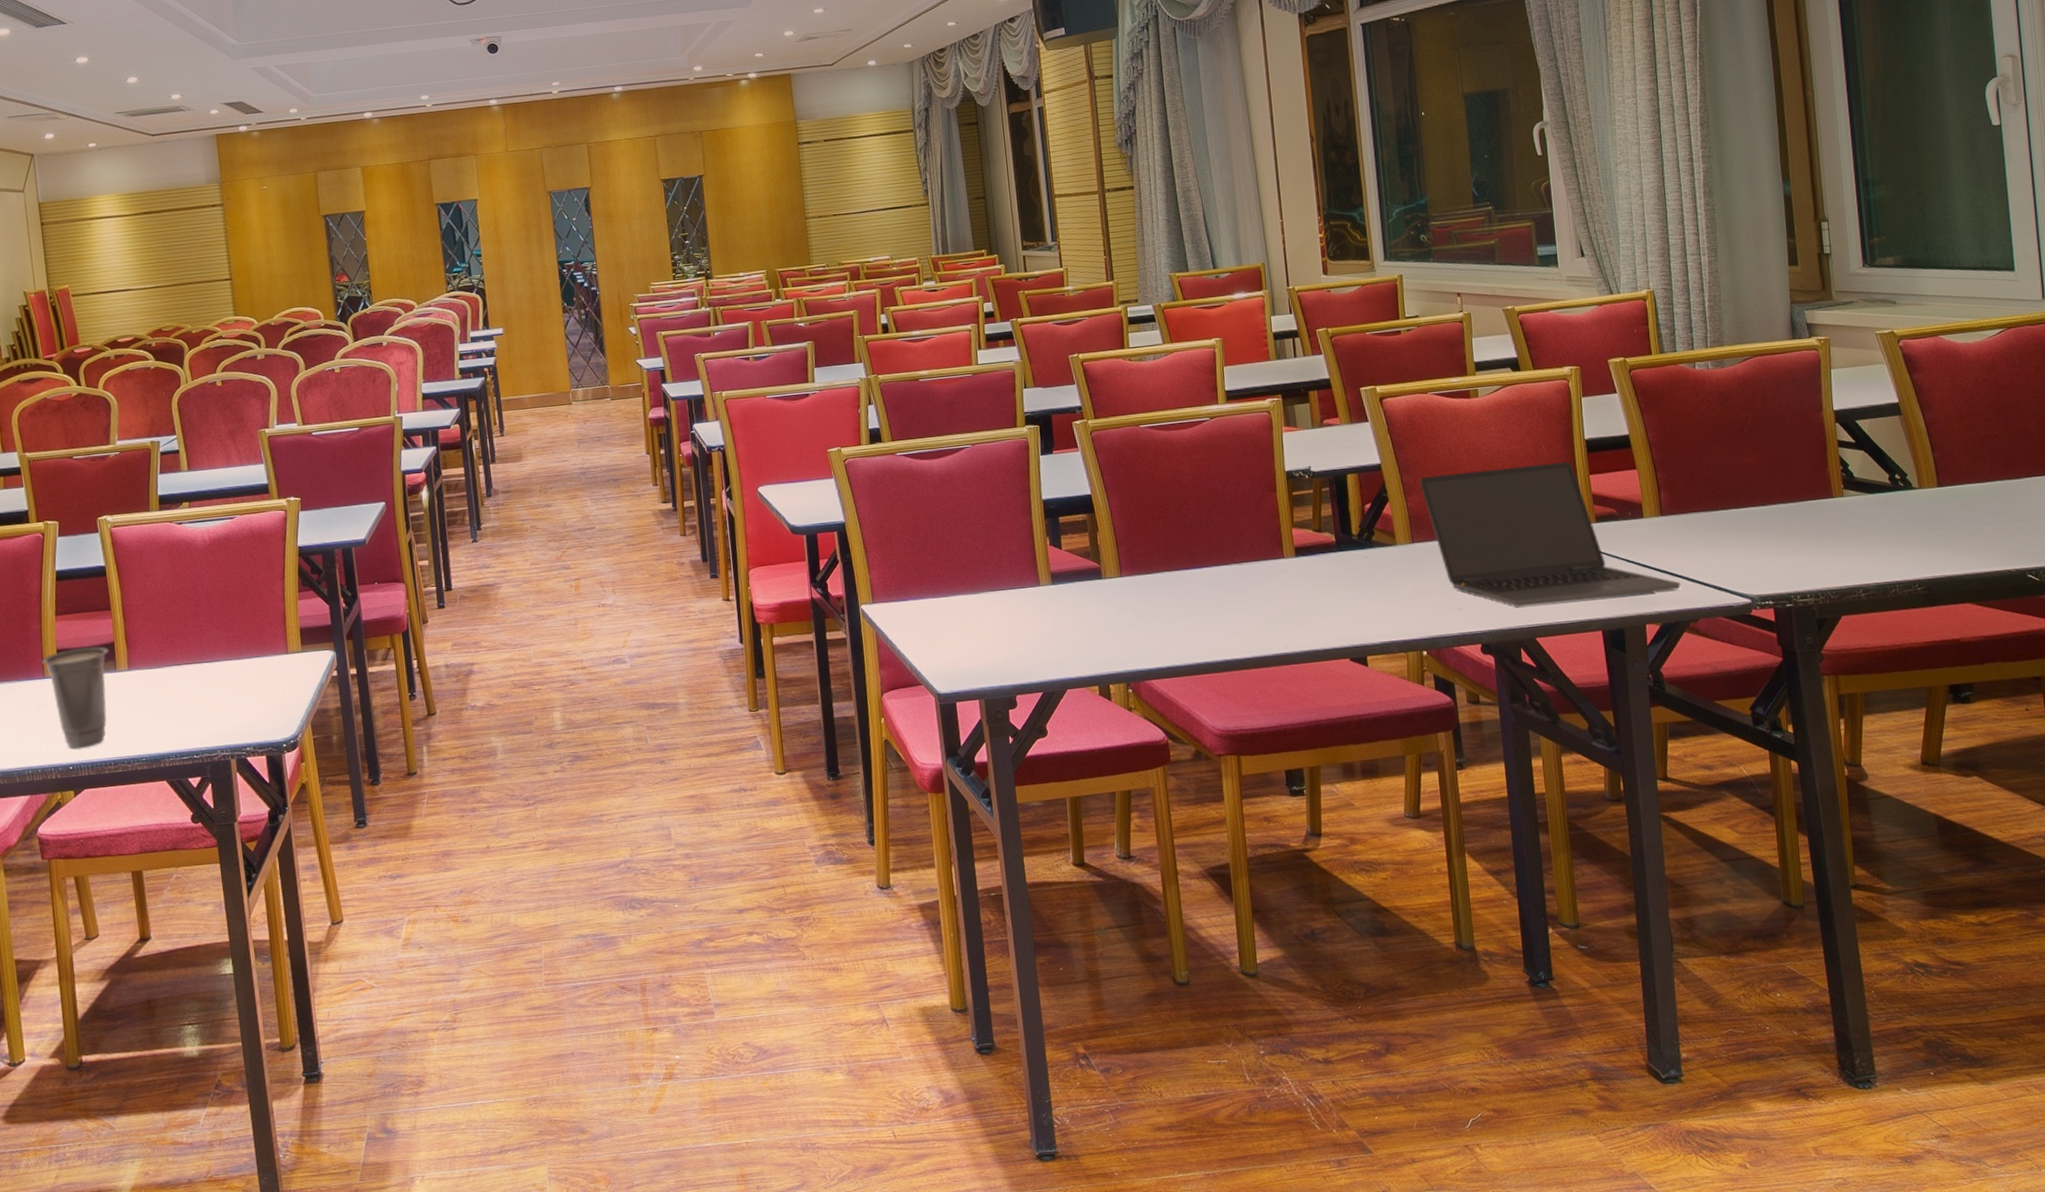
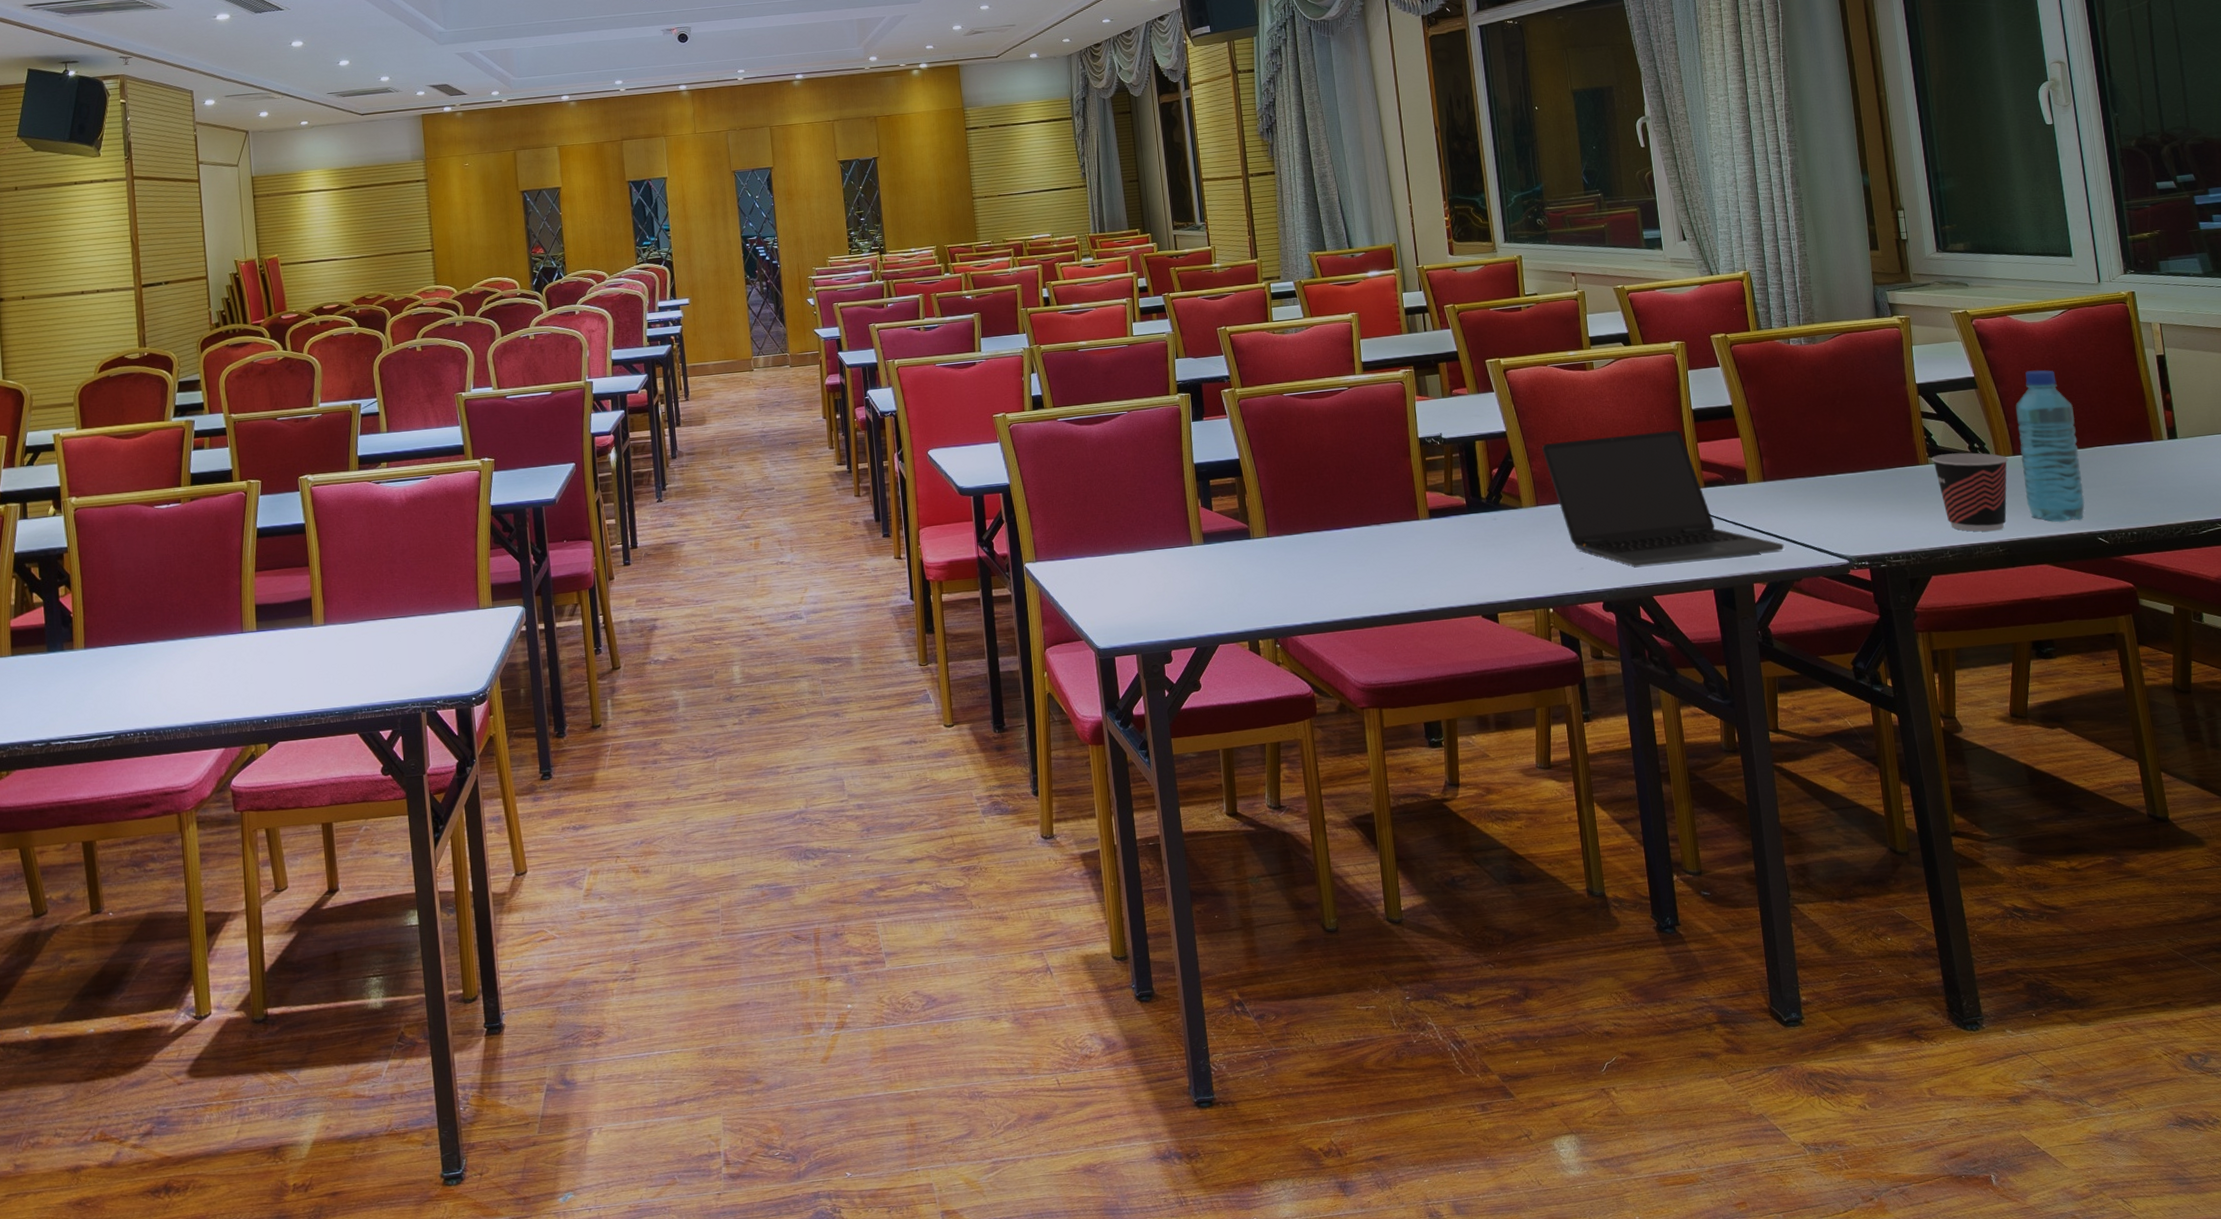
cup: present [41,646,109,749] -> none [240,602,306,703]
cup: none [1847,484,1933,569] -> present [1931,452,2009,532]
water bottle: none [1942,394,2015,559] -> present [2015,370,2085,523]

